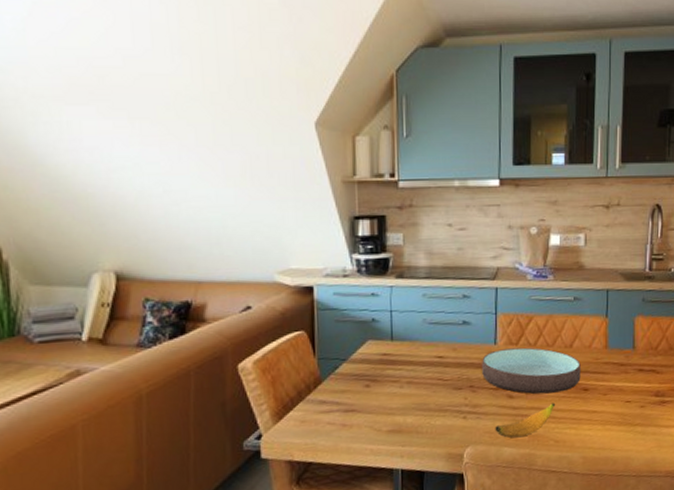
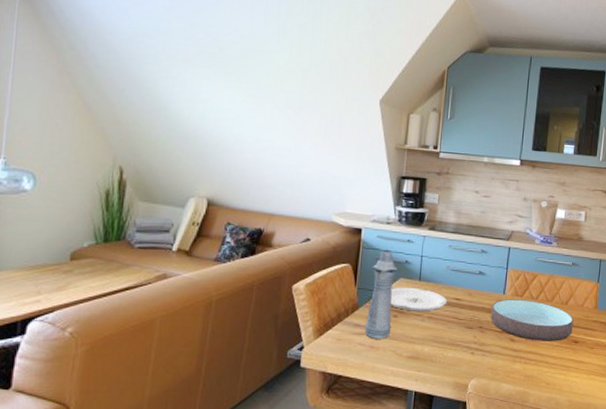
bottle: none [332,307,365,416] -> present [364,249,398,339]
plate: none [358,349,428,378] -> present [390,287,448,312]
banana: present [495,403,556,439] -> none [496,350,550,376]

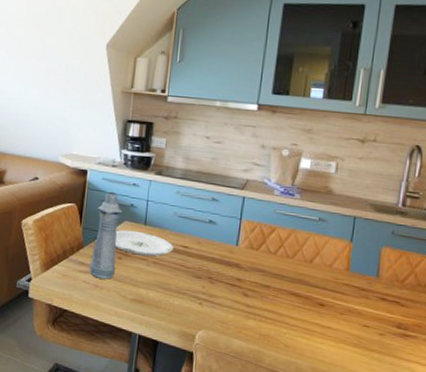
bowl: present [491,299,574,341] -> none [221,251,319,302]

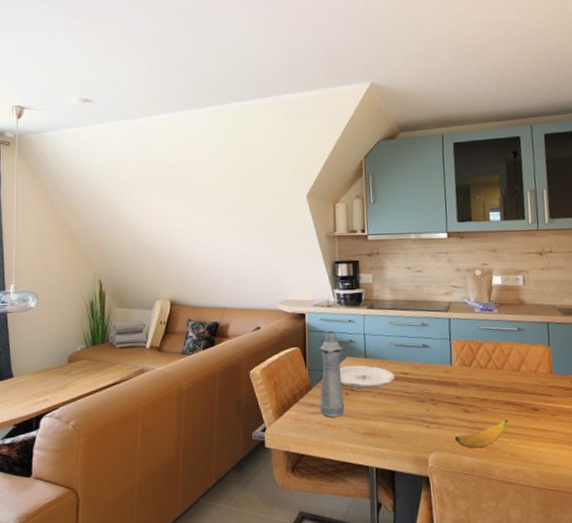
banana: none [227,309,290,334] -> present [454,419,508,449]

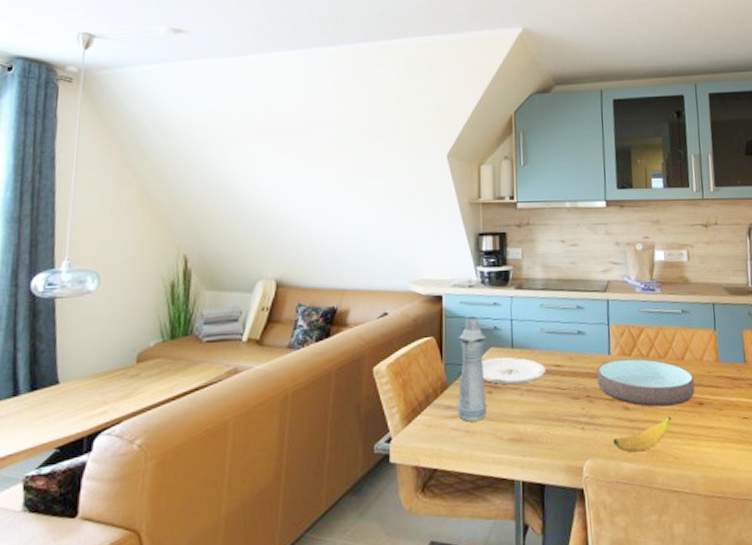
bowl: none [440,369,530,411] -> present [597,358,695,407]

